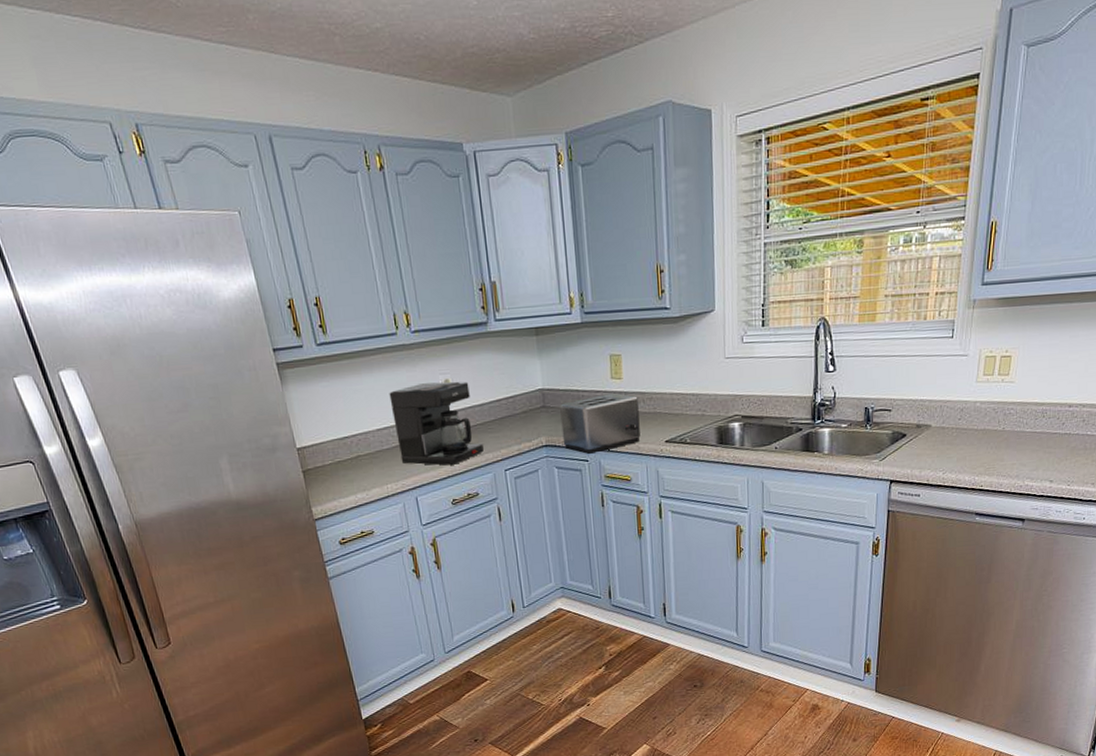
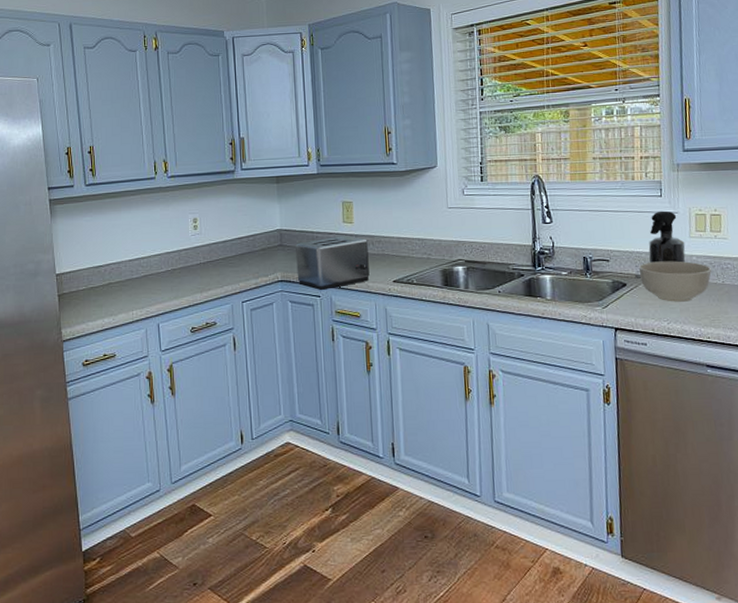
coffee maker: present [389,381,484,466] -> none [143,220,224,295]
bowl: none [920,408,995,452] -> present [638,261,712,302]
spray bottle: none [931,353,971,411] -> present [648,211,686,263]

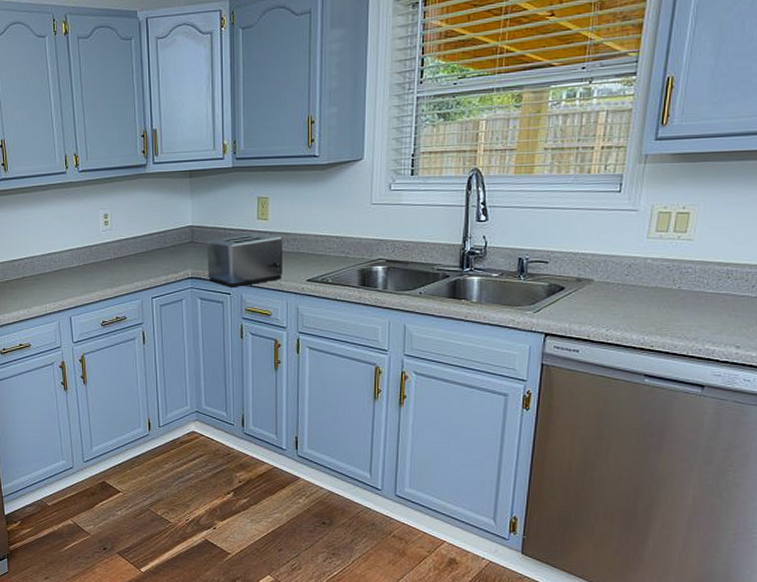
bowl: present [638,261,712,302] -> none [581,263,669,308]
spray bottle: present [648,211,686,263] -> none [594,208,641,266]

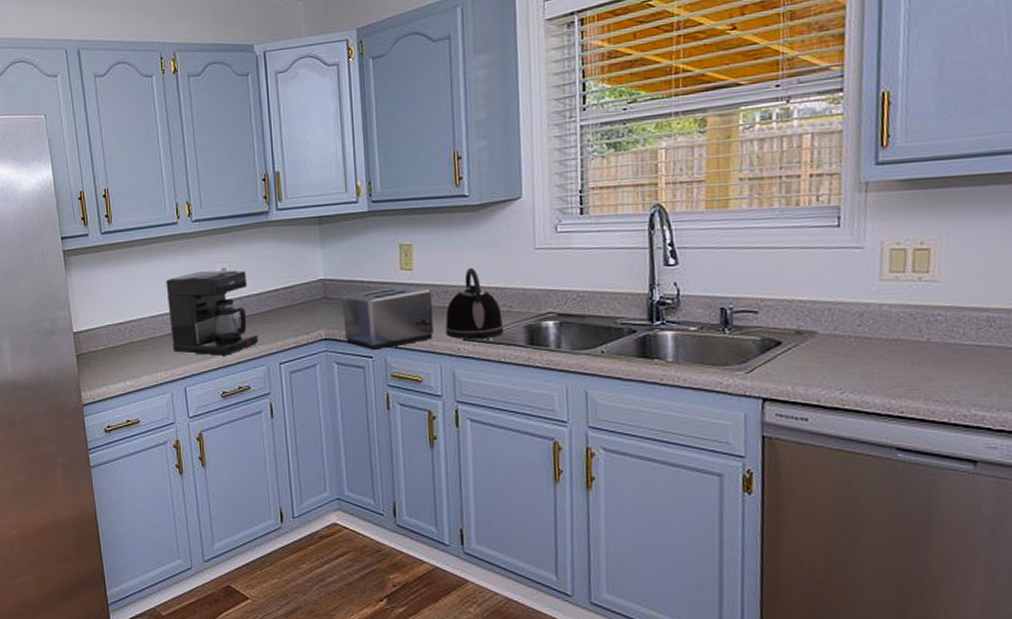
coffee maker: none [55,215,134,290] -> present [166,270,258,356]
kettle: none [292,218,341,280] -> present [444,267,504,339]

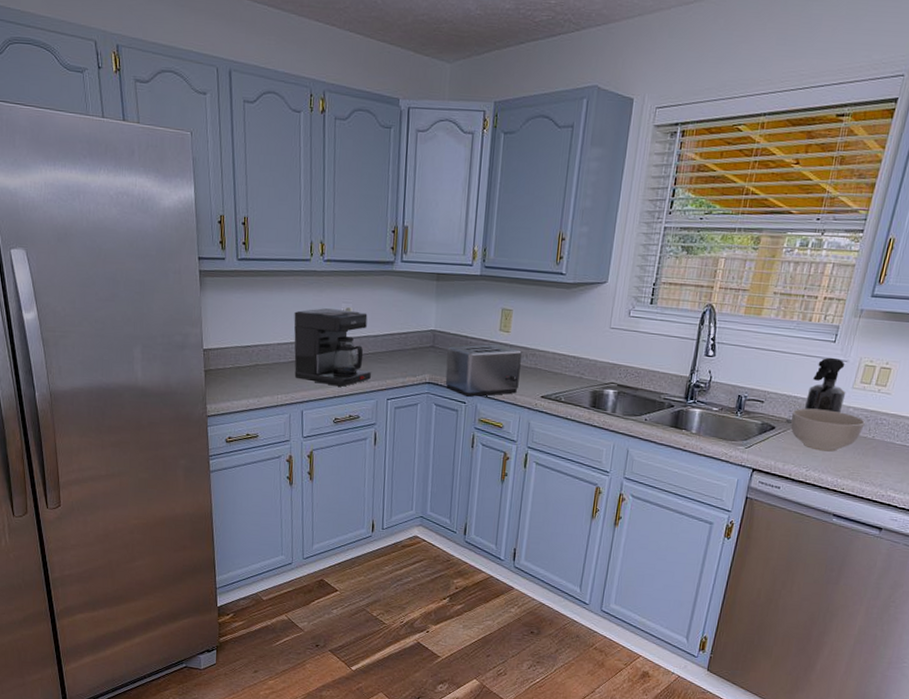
kettle: present [444,267,504,339] -> none [527,336,575,398]
bowl: none [800,311,912,366] -> present [790,408,866,452]
spray bottle: none [816,245,873,315] -> present [804,357,846,413]

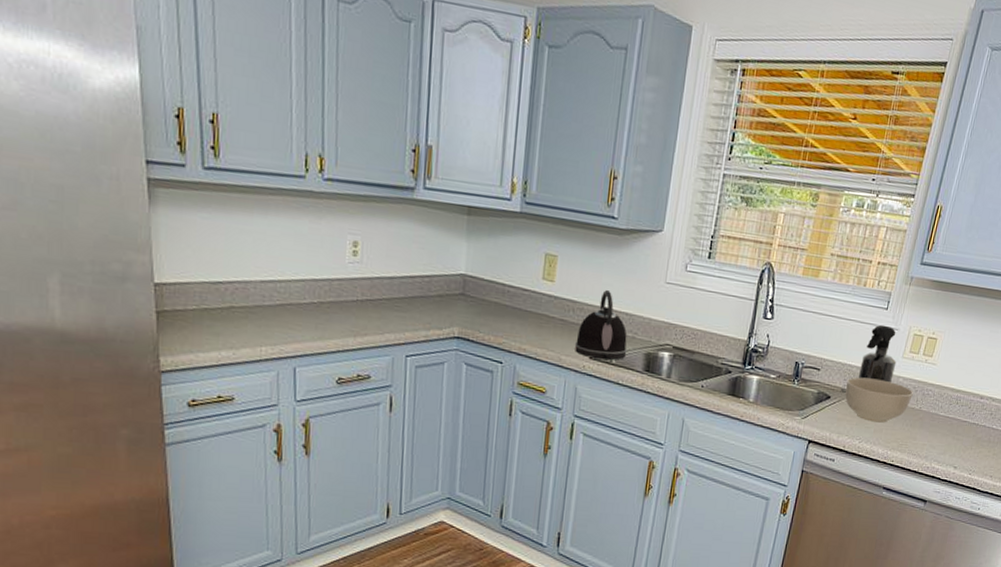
coffee maker: present [294,308,371,387] -> none [282,239,385,339]
toaster: present [445,344,522,398] -> none [477,294,568,357]
kettle: none [527,336,575,398] -> present [574,289,627,360]

